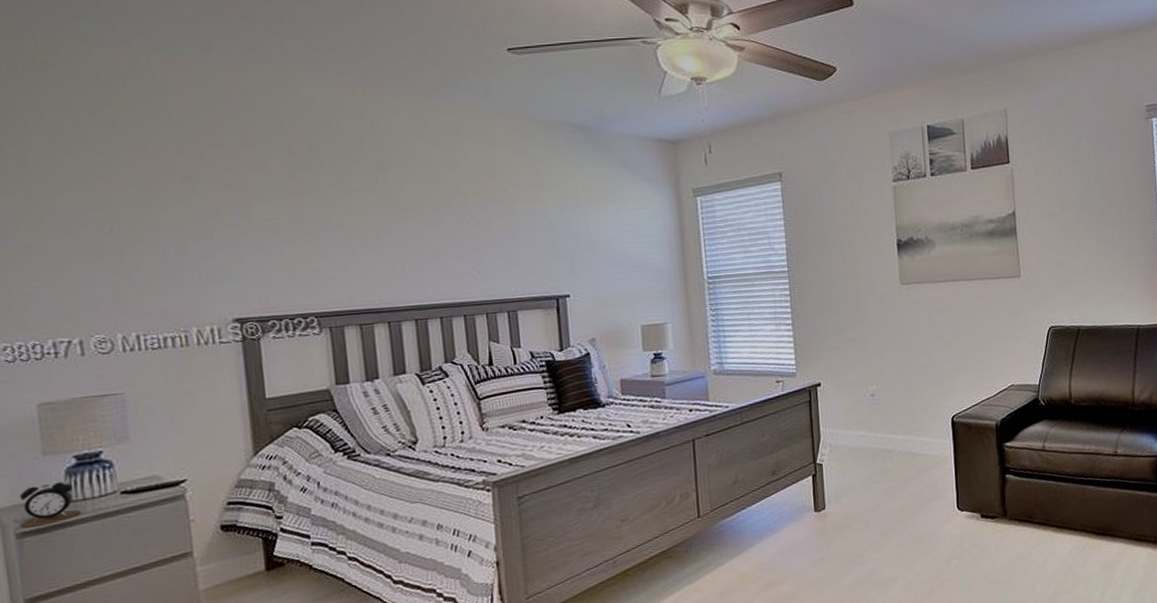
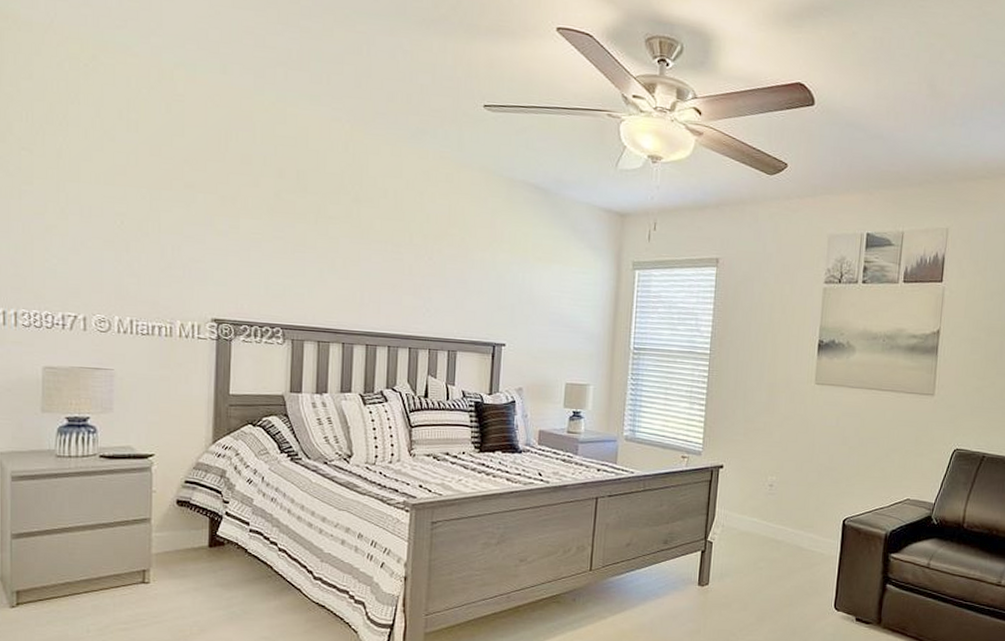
alarm clock: present [19,479,80,528] -> none [16,434,64,474]

